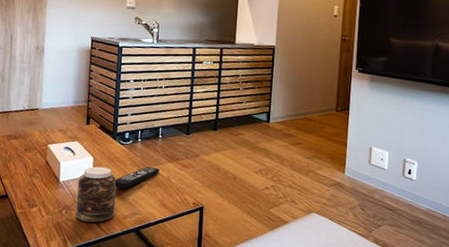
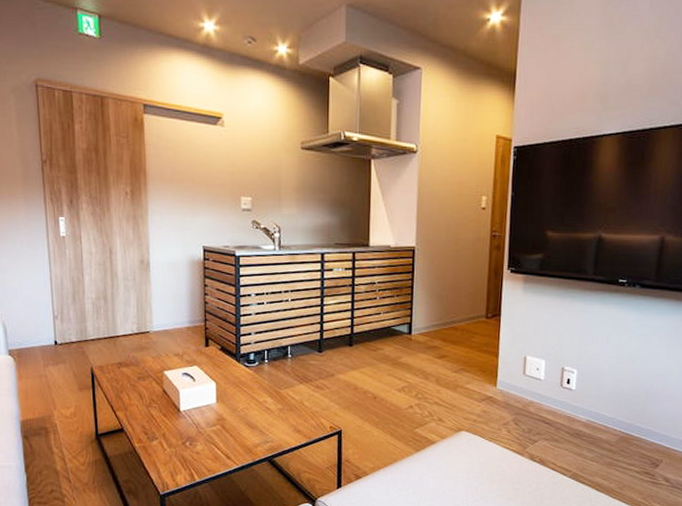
jar: present [76,166,117,223] -> none [200,393,244,453]
remote control: present [115,167,160,189] -> none [242,390,292,416]

